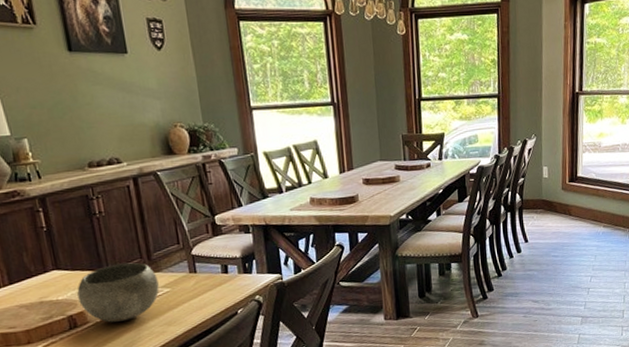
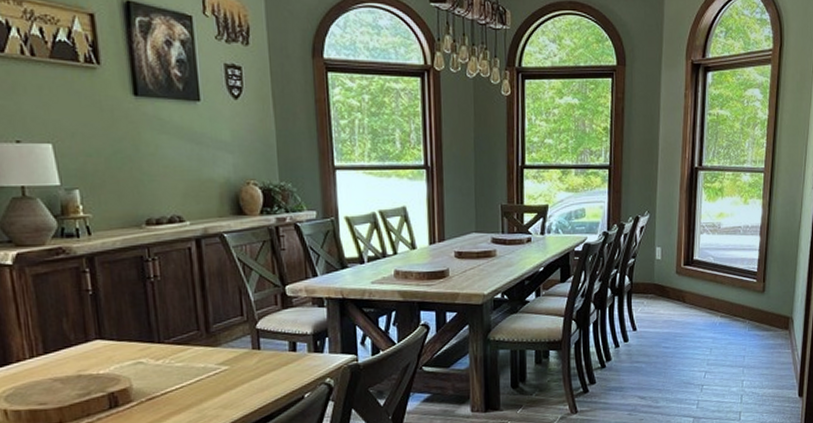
bowl: present [77,262,159,323] -> none [121,334,216,403]

